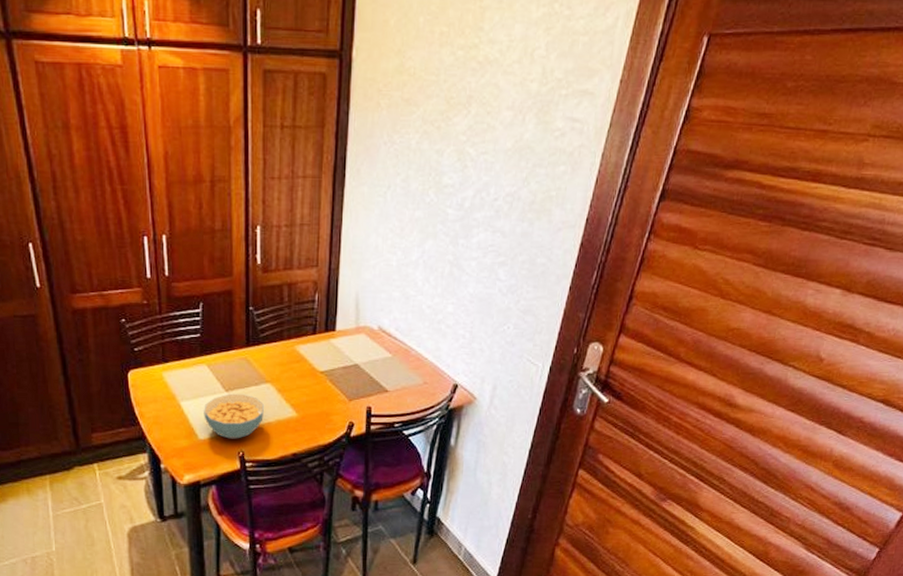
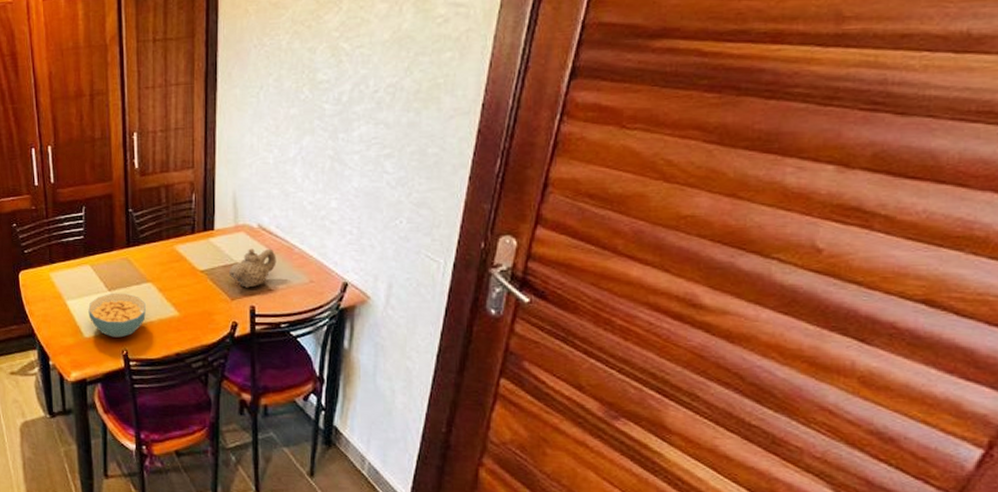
teapot: none [347,350,394,389] -> present [228,248,277,288]

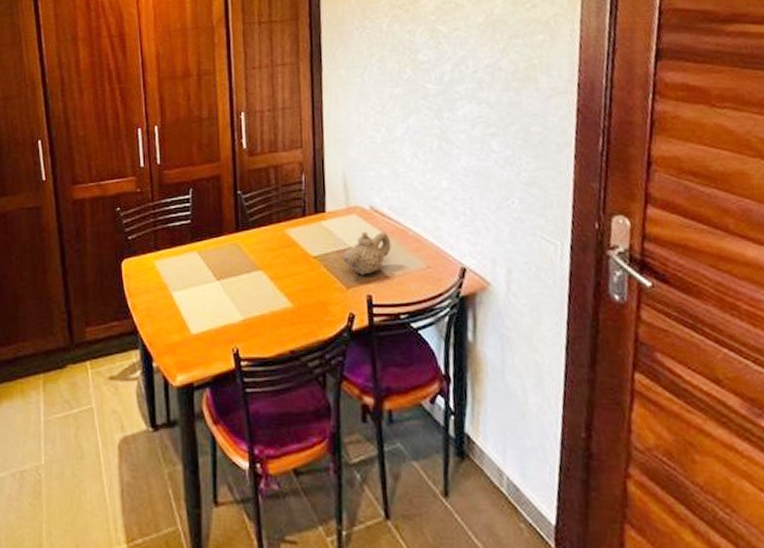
cereal bowl: present [88,293,146,338] -> none [195,282,257,334]

